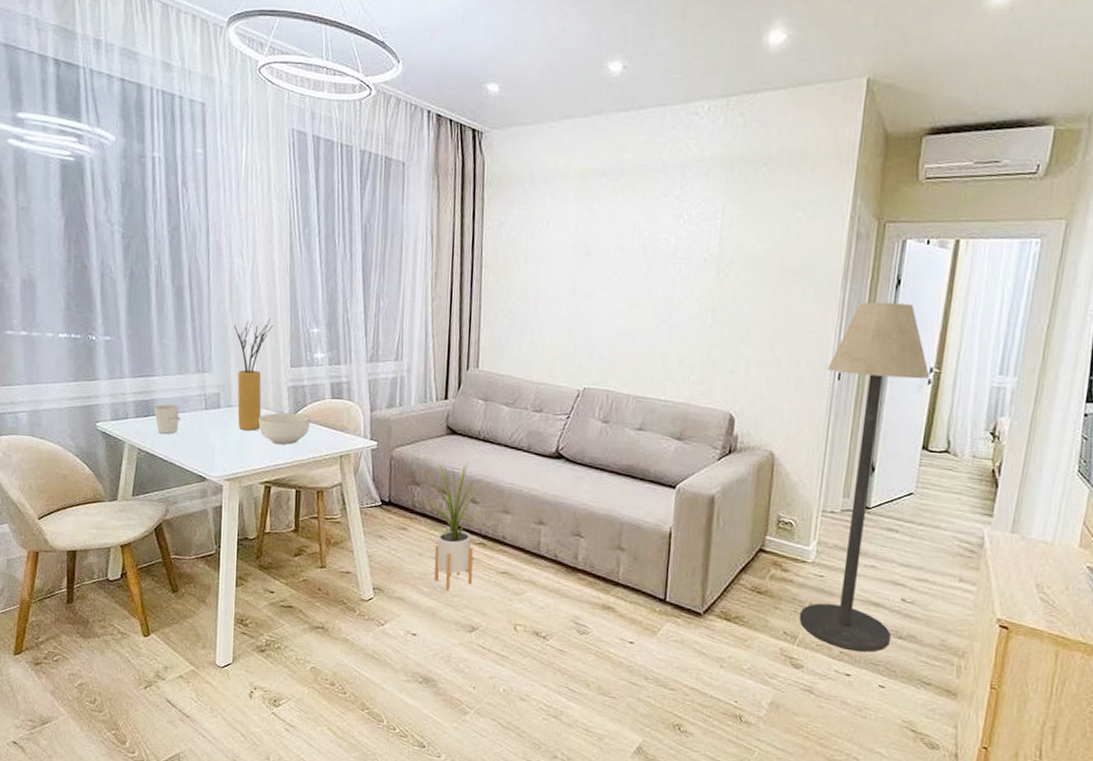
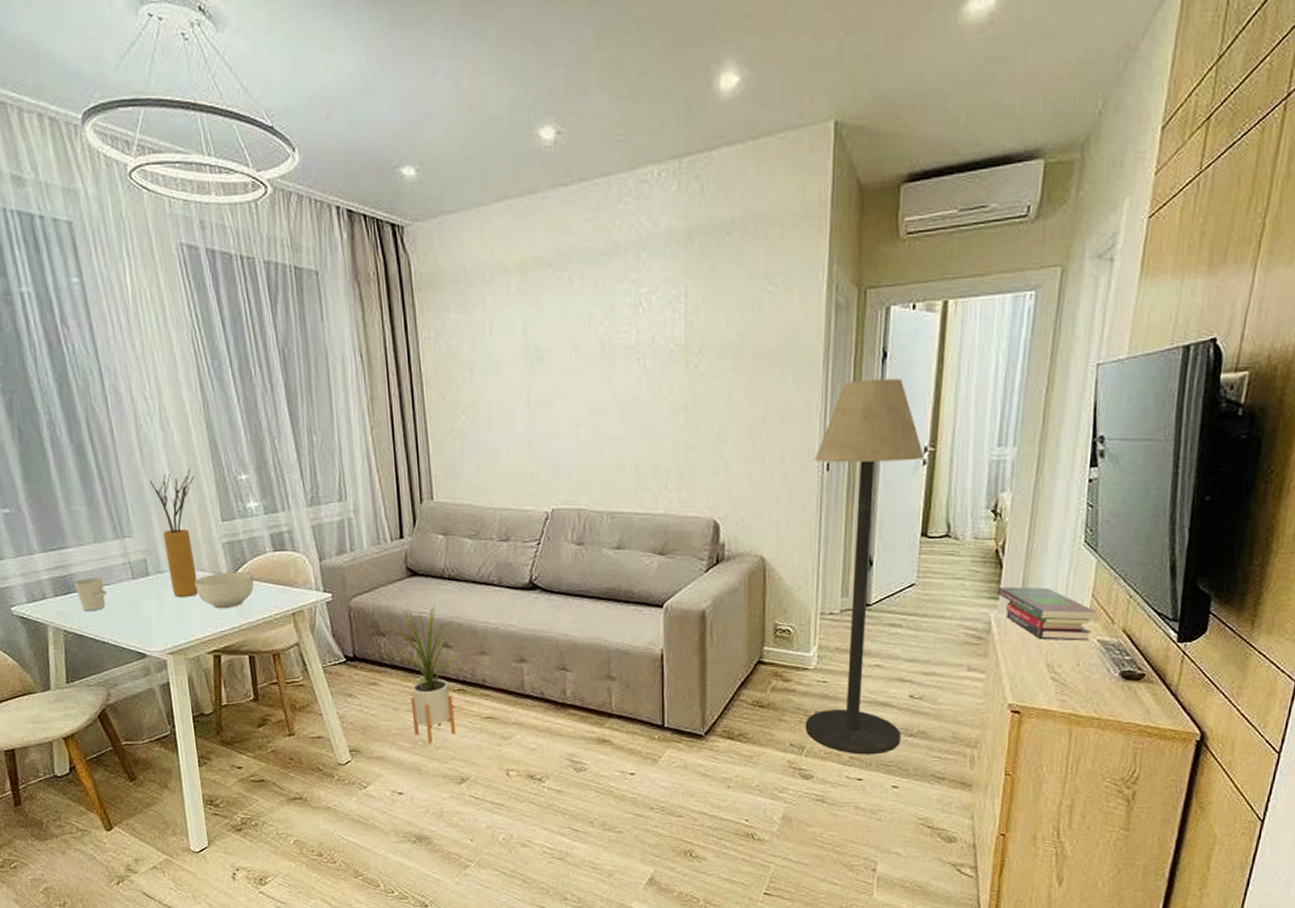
books: none [992,505,1088,567] -> present [998,586,1098,641]

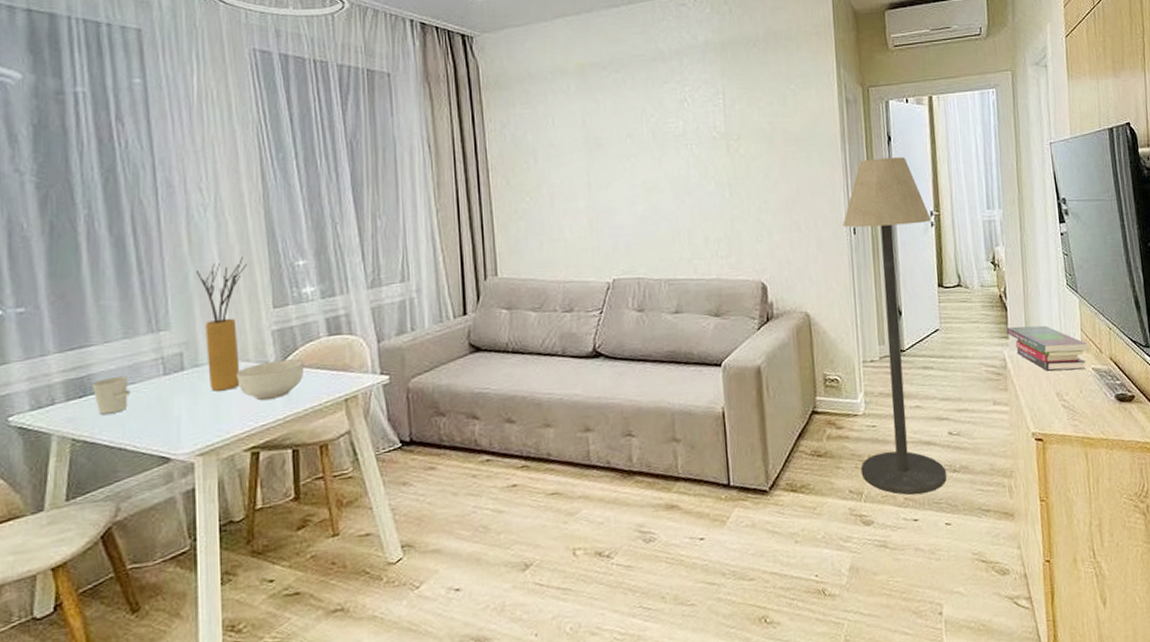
house plant: present [386,603,462,743] -> none [447,378,526,528]

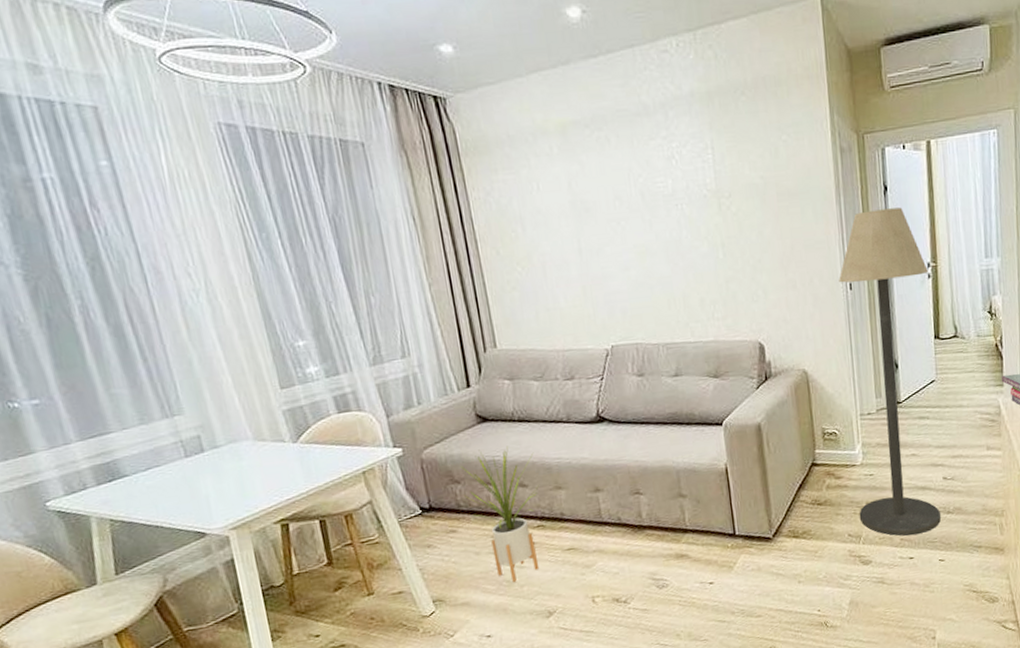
cup: present [93,375,131,414] -> none [119,459,158,496]
vase: present [195,257,247,391] -> none [198,340,260,470]
bowl: present [235,359,305,401] -> none [254,436,320,477]
house plant: none [447,378,526,528] -> present [460,446,540,582]

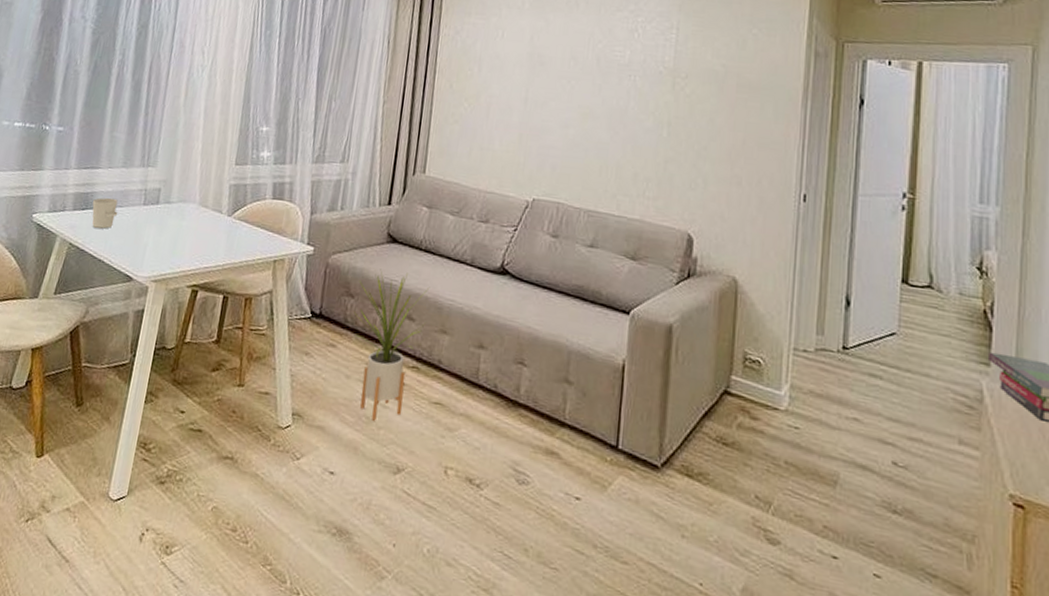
cup: none [119,459,158,496] -> present [92,197,118,229]
floor lamp: present [839,207,941,536] -> none [773,121,903,529]

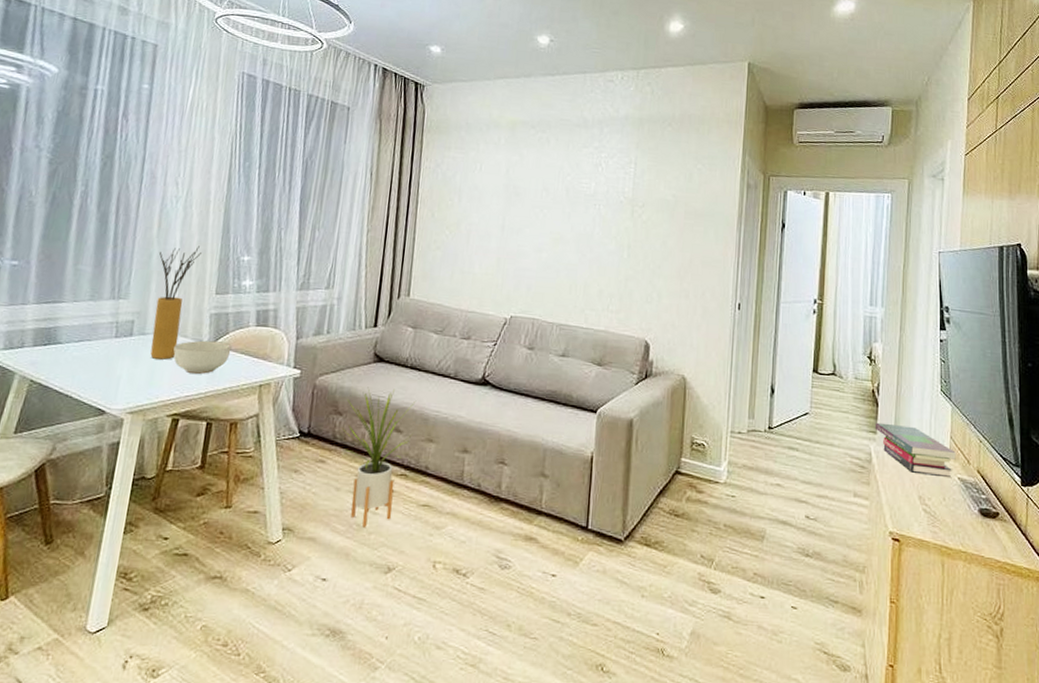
cup: present [92,197,118,229] -> none [56,332,86,364]
vase: none [174,115,223,230] -> present [150,246,201,360]
bowl: none [194,211,249,246] -> present [173,340,232,375]

